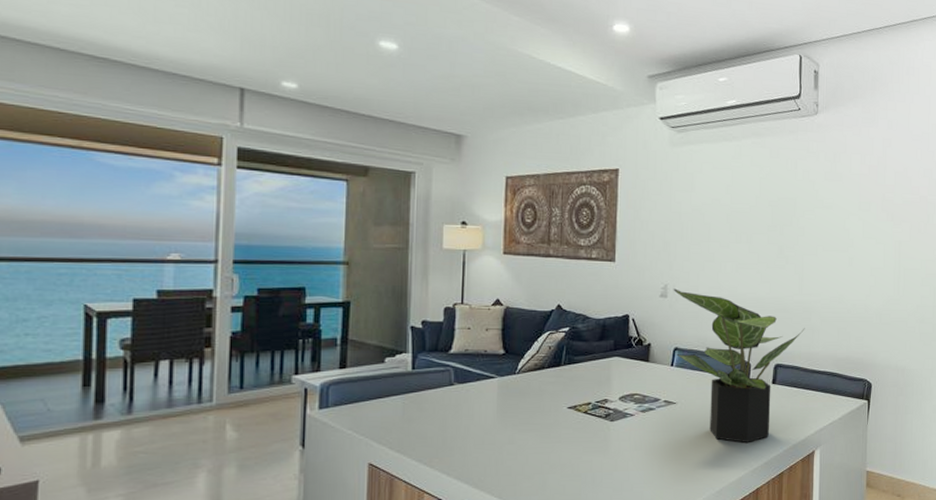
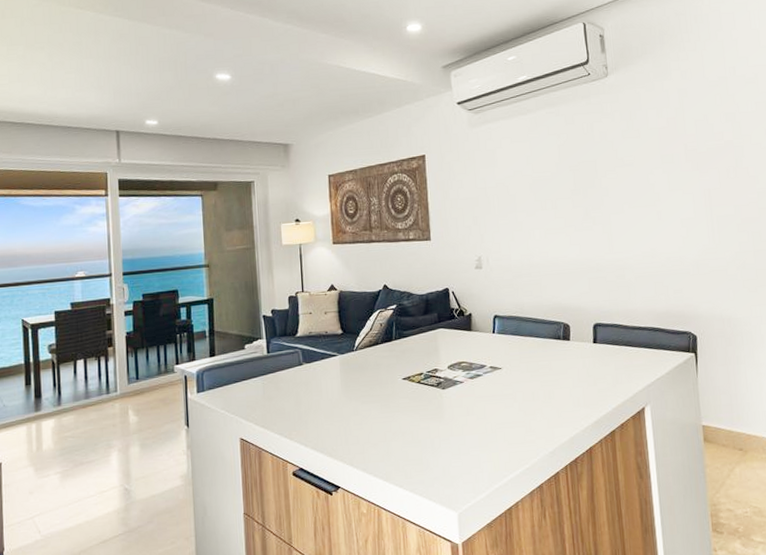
potted plant: present [673,288,805,443] -> none [487,259,620,403]

